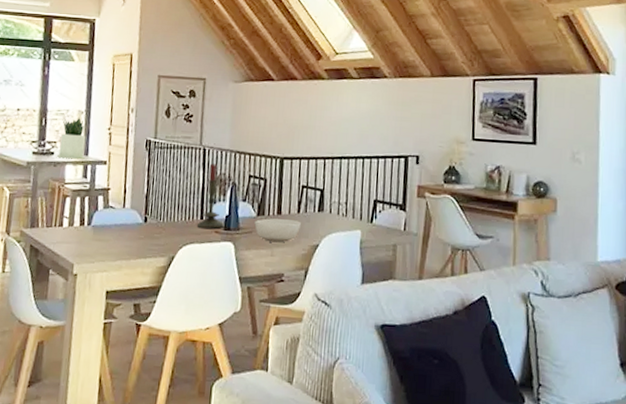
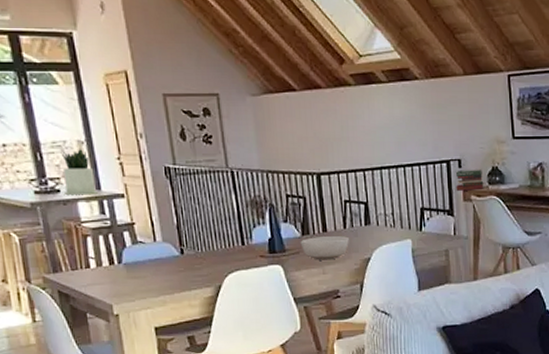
candle: present [197,162,224,230] -> none [240,185,268,255]
books: none [411,166,440,188] -> present [456,168,484,191]

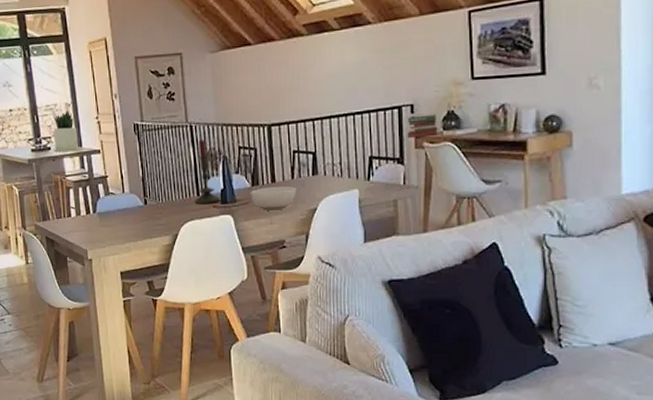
candle: none [240,185,268,255] -> present [195,138,220,205]

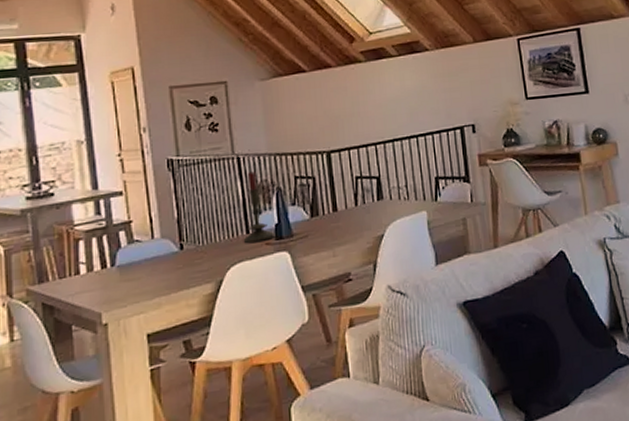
planter: present [52,110,81,153] -> none [57,148,96,199]
bowl: present [250,186,296,211] -> none [309,214,361,243]
books: present [407,113,438,138] -> none [470,131,500,156]

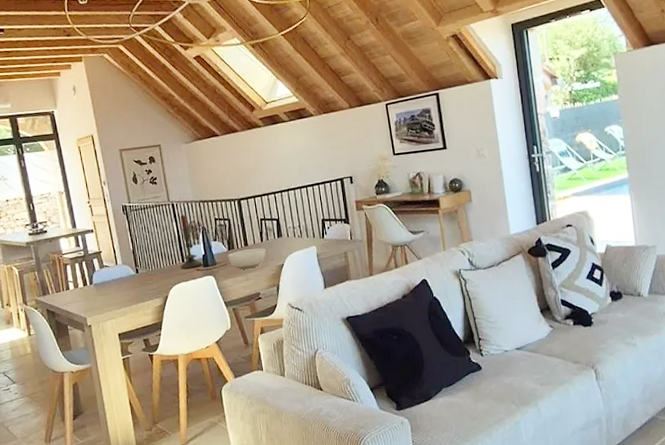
bowl: none [309,214,361,243] -> present [227,248,266,270]

